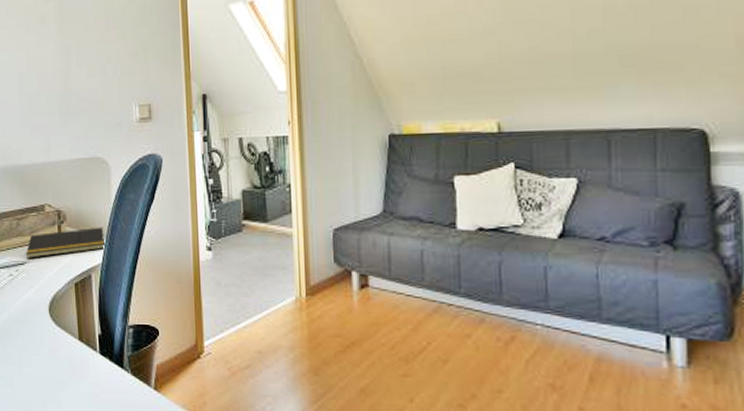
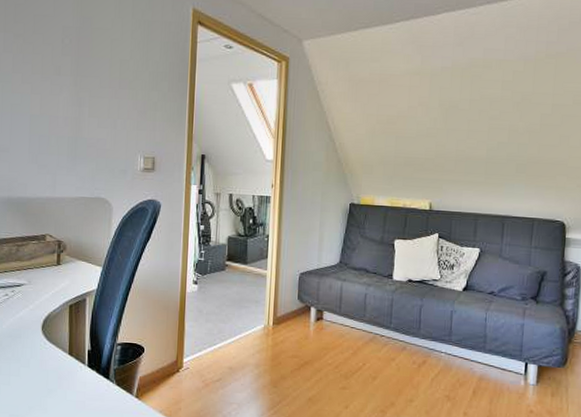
notepad: present [26,227,106,258] -> none [24,258,102,281]

